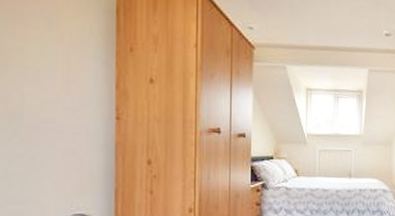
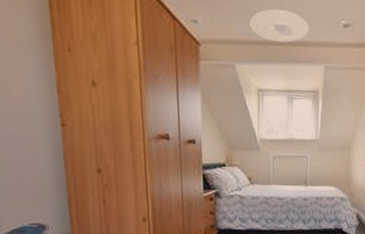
ceiling light: none [301,19,354,48] -> present [250,9,309,43]

